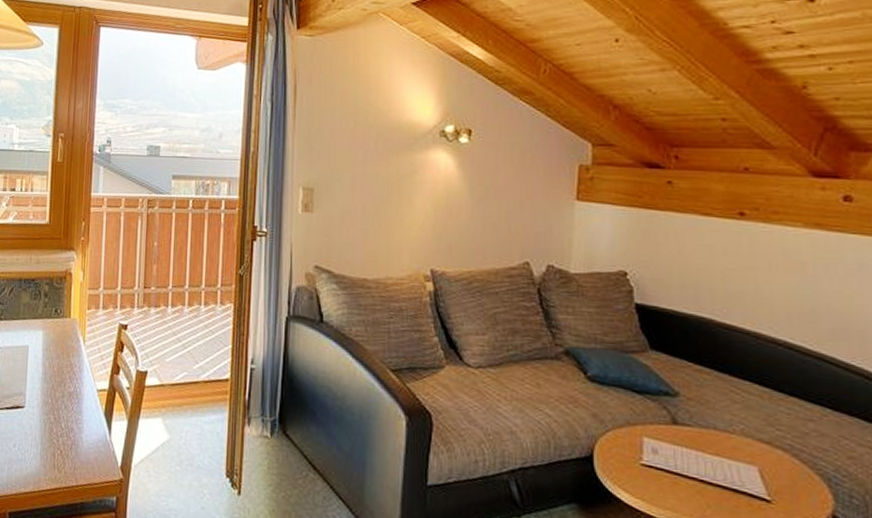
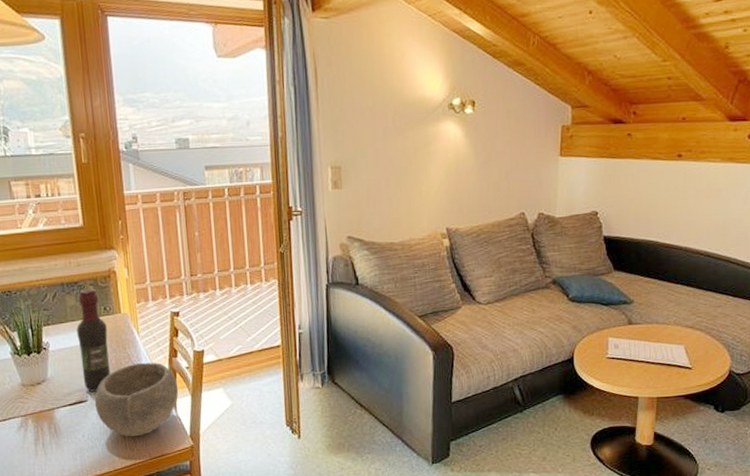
wine bottle: none [24,287,55,399] -> present [76,288,110,392]
bowl: none [30,374,116,457] -> present [94,362,179,437]

